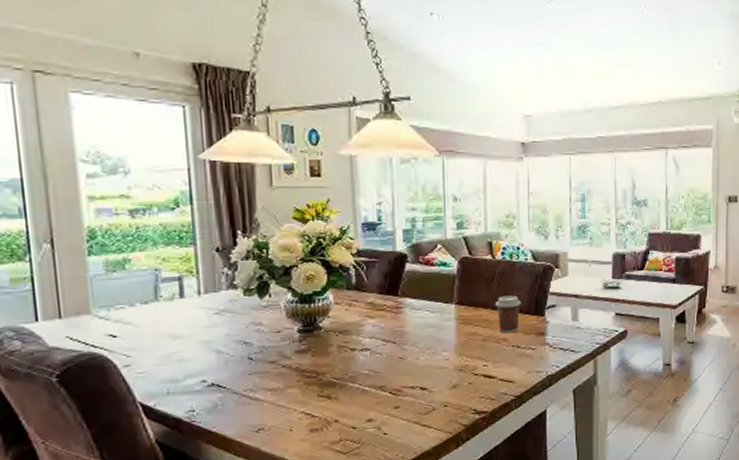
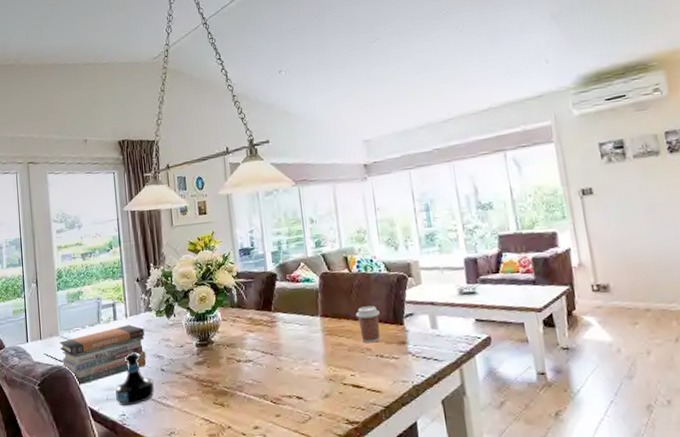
book stack: none [93,304,228,376] -> present [60,324,146,385]
tequila bottle: none [181,337,239,400] -> present [115,352,155,406]

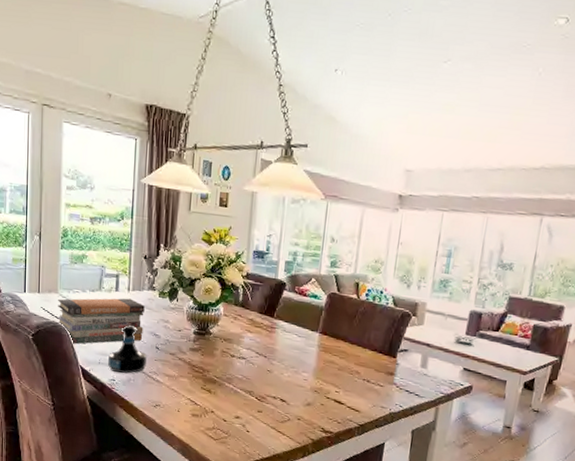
coffee cup: present [355,306,380,343] -> none [353,333,377,368]

